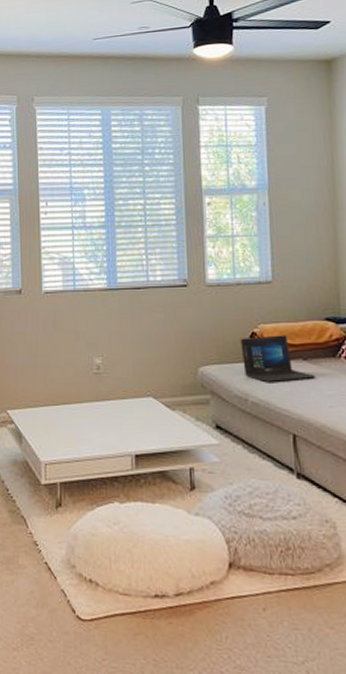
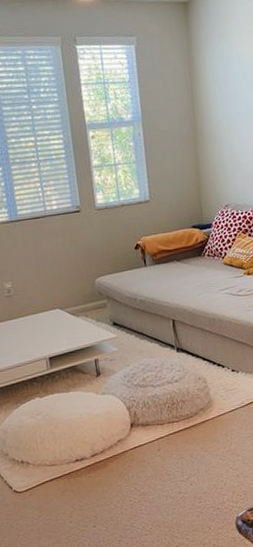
laptop: present [240,335,315,382] -> none [127,243,187,283]

